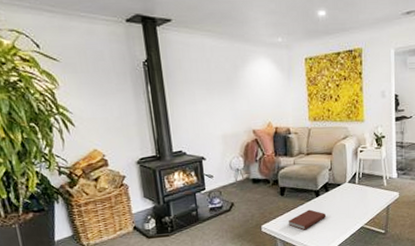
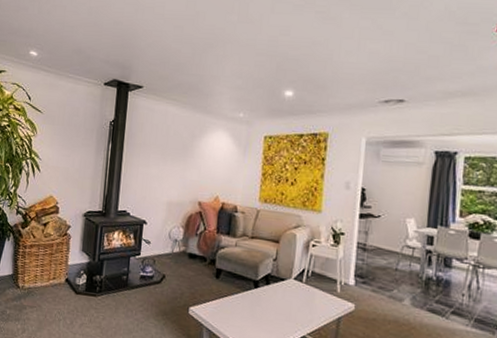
book: present [288,209,326,230] -> none [218,300,262,324]

